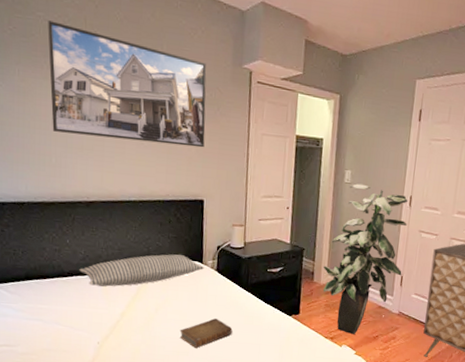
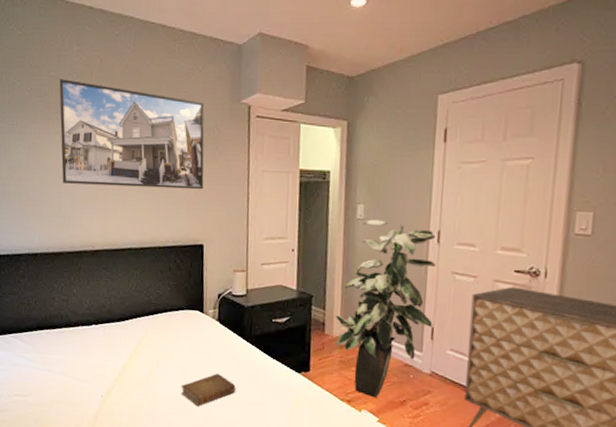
pillow: present [79,254,205,287] -> none [85,303,206,338]

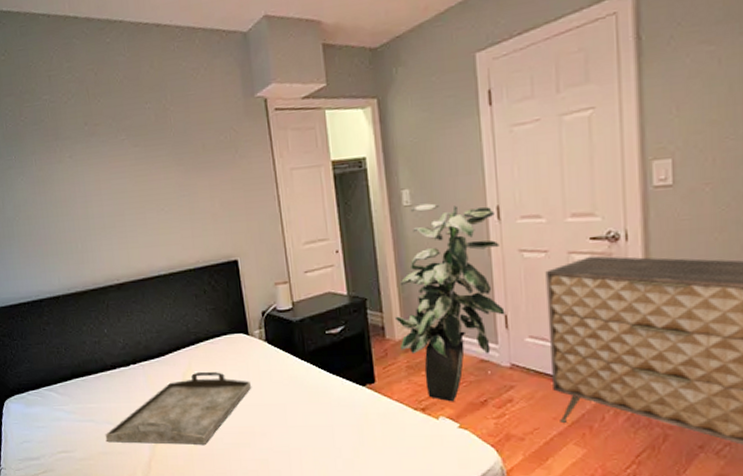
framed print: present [59,79,205,190] -> none [54,101,228,215]
serving tray: none [59,339,199,406] -> present [105,371,251,445]
book: present [181,374,236,406] -> none [236,399,297,437]

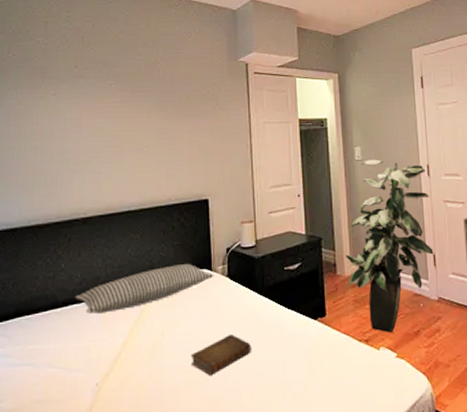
serving tray: present [105,371,251,445] -> none [42,307,209,389]
pillow: none [121,327,252,376] -> present [75,263,214,314]
book: none [236,399,297,437] -> present [190,335,251,375]

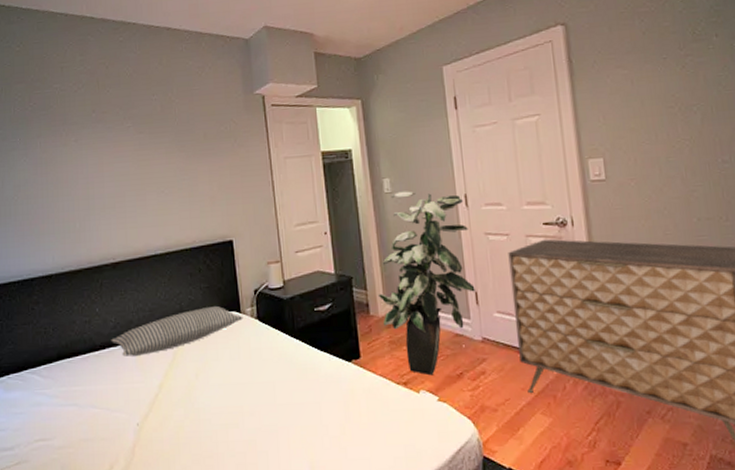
book: present [190,335,251,375] -> none [225,377,286,417]

